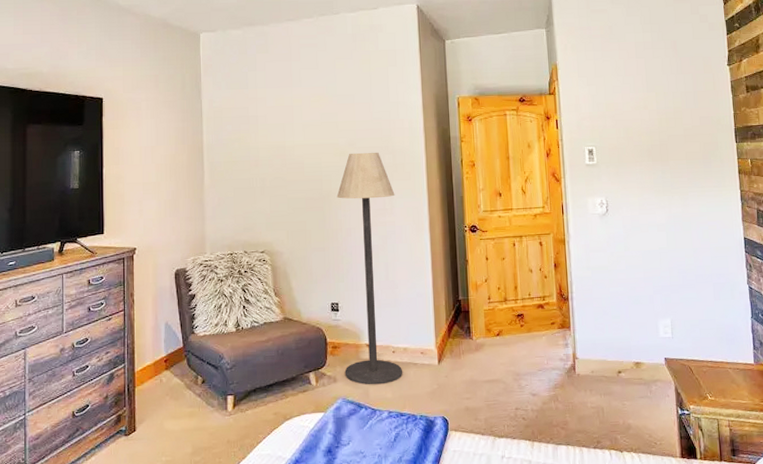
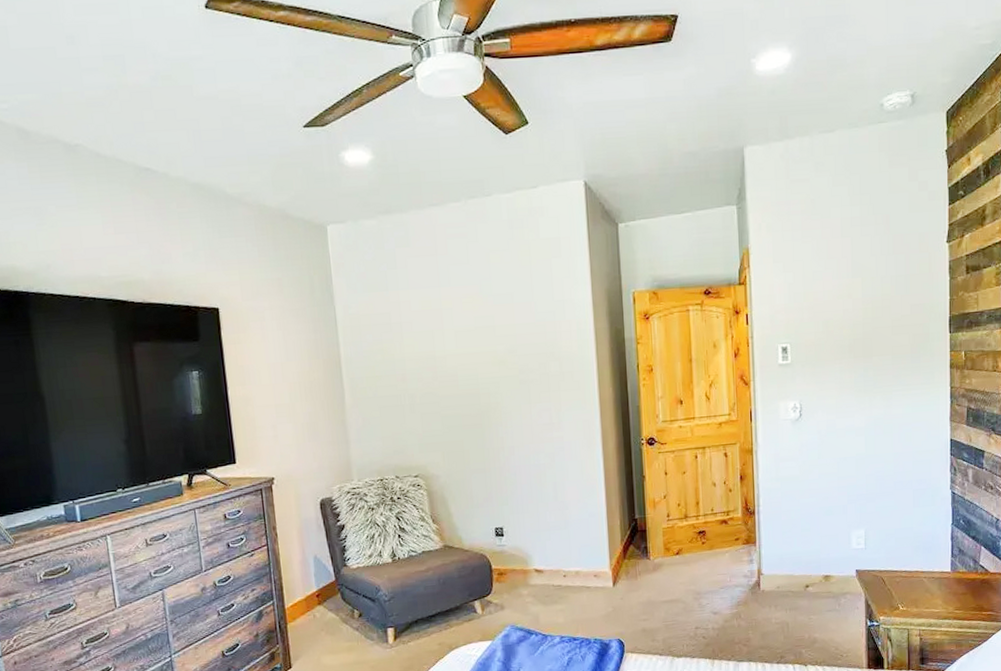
floor lamp: present [336,152,402,385] -> none [496,359,575,611]

